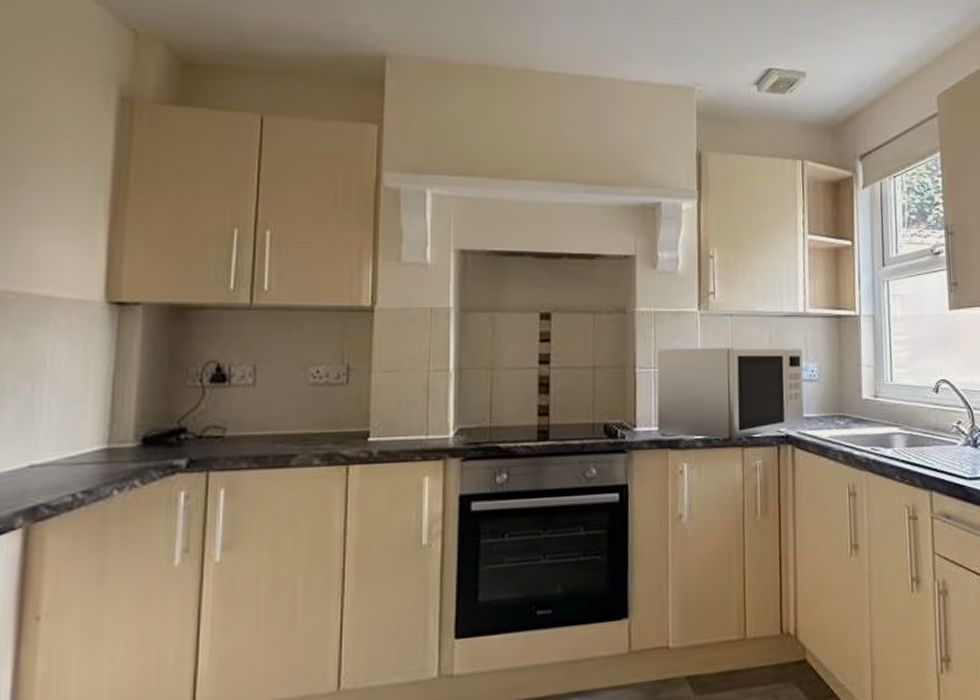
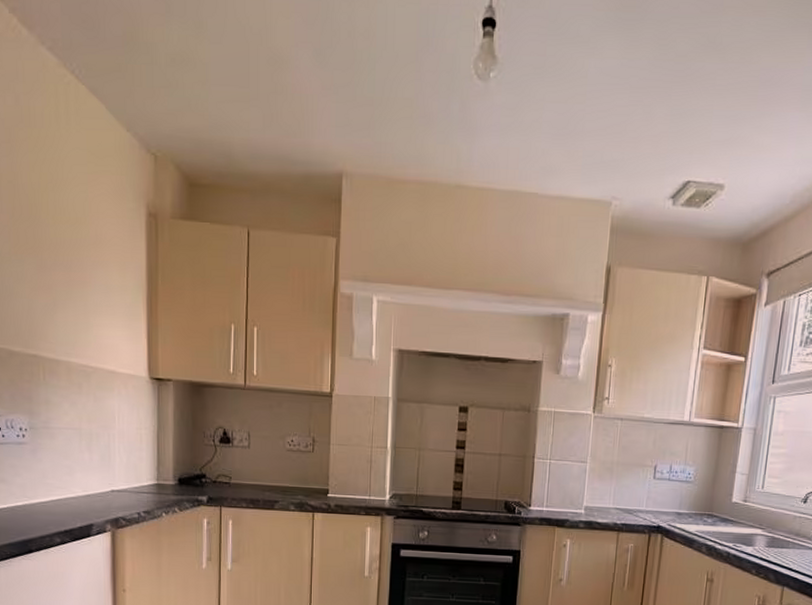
microwave: present [656,347,805,441] -> none [548,443,682,526]

